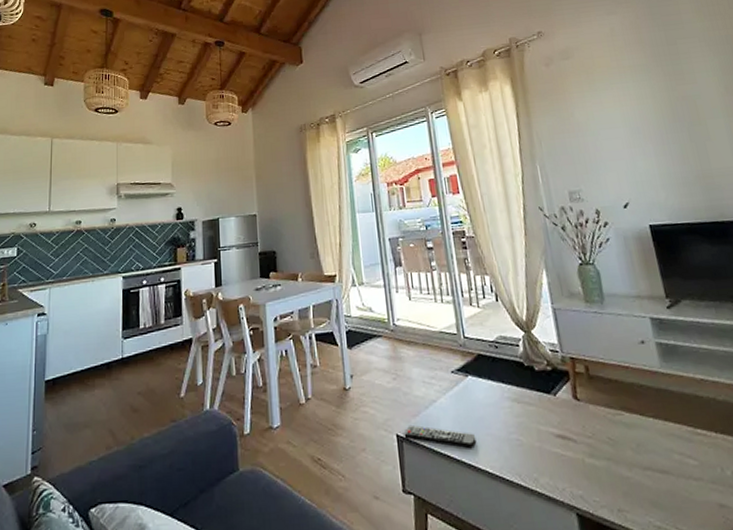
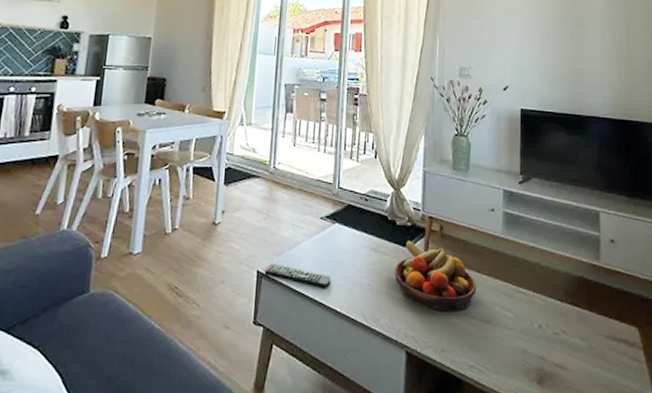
fruit bowl: none [543,387,645,464] -> present [394,241,477,311]

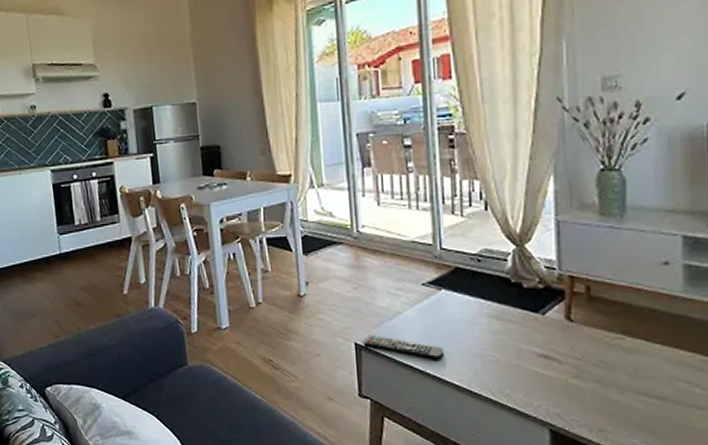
fruit bowl: present [394,241,477,311] -> none [526,306,646,386]

